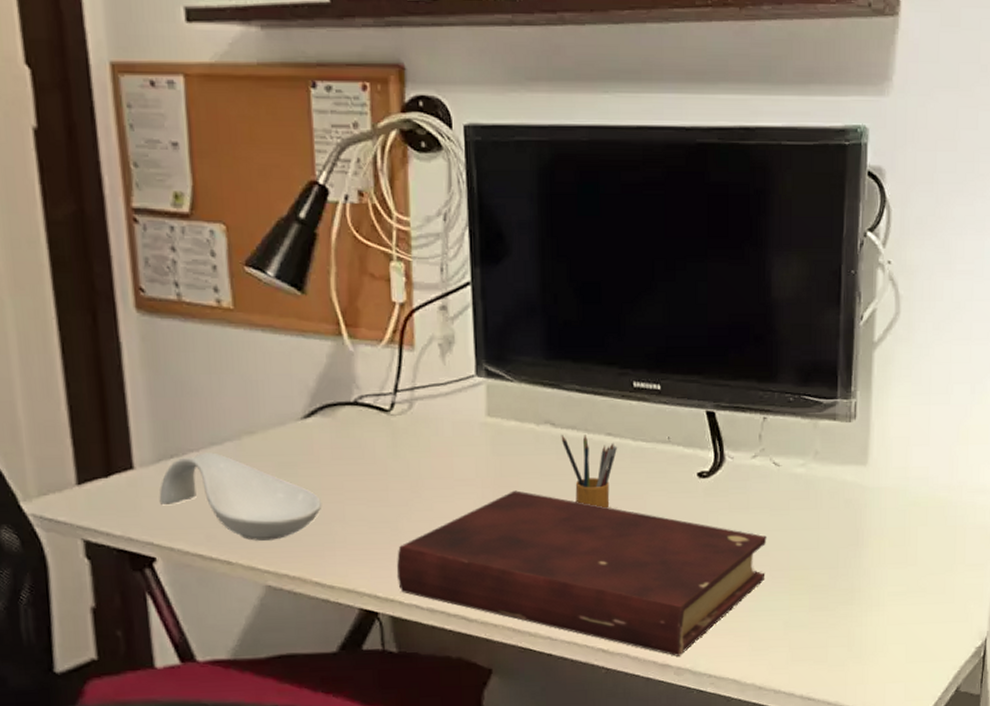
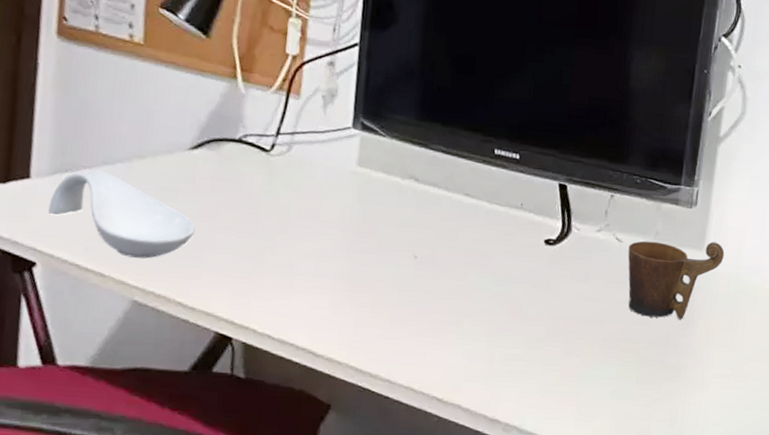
book: present [397,490,767,656] -> none [254,237,603,413]
pencil box: present [561,435,618,509] -> none [422,191,474,264]
mug: none [787,455,890,541] -> present [628,241,725,319]

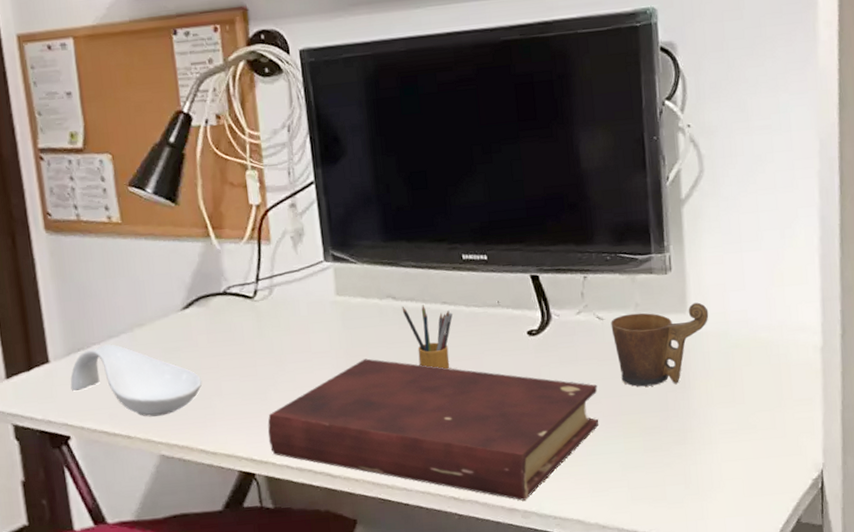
book: none [254,237,603,413] -> present [267,358,598,501]
pencil box: none [422,191,474,264] -> present [402,305,453,369]

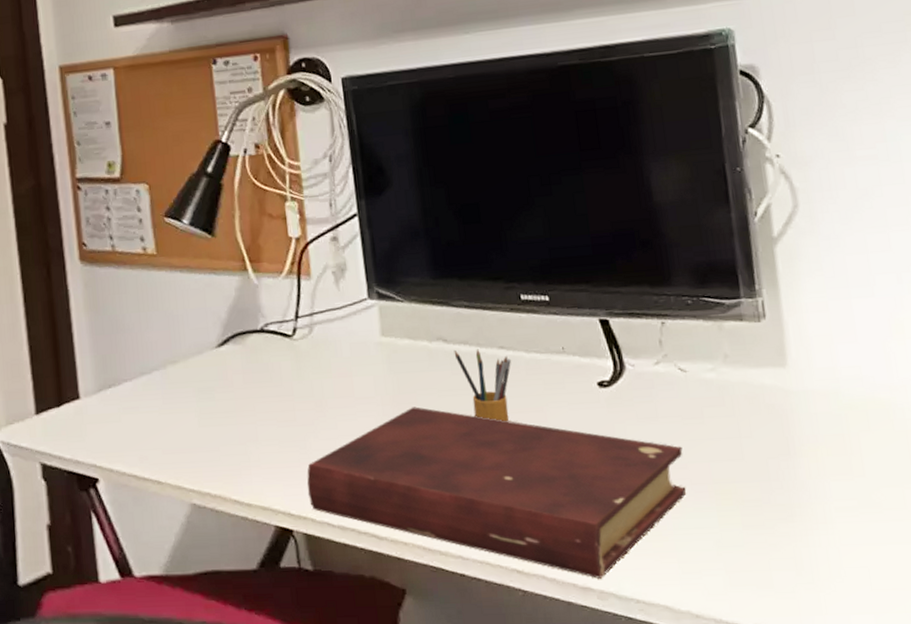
spoon rest: present [70,344,203,417] -> none [100,381,237,461]
mug: present [611,302,709,387] -> none [695,355,814,452]

